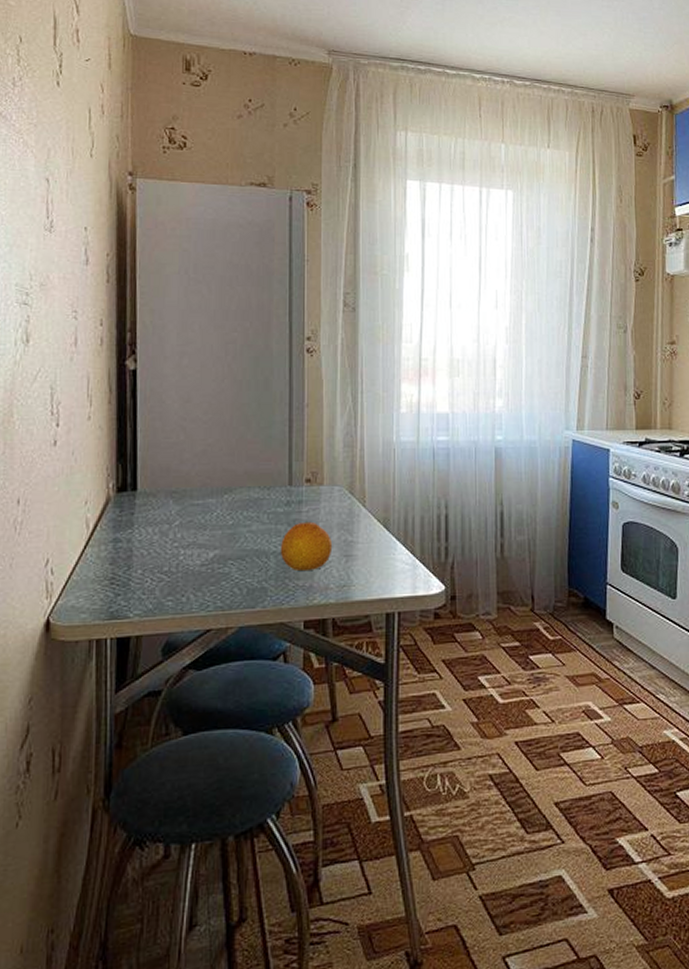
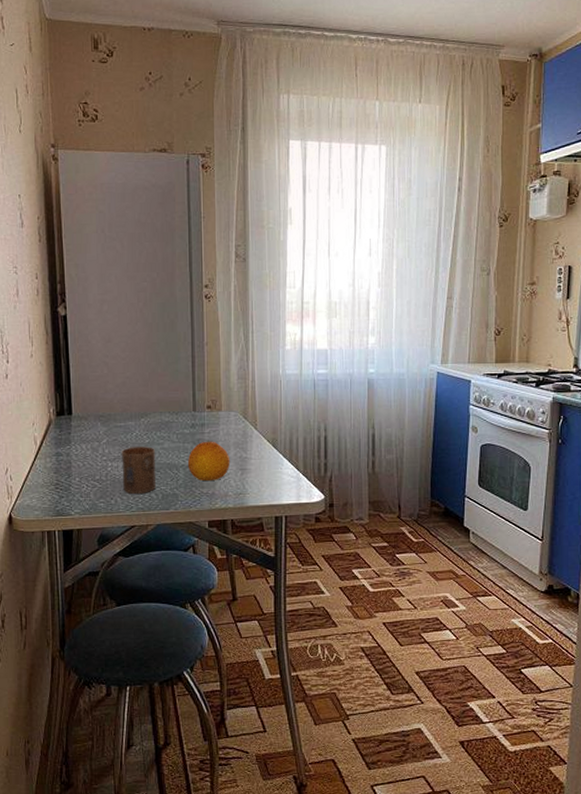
cup: none [198,529,240,589] -> present [121,447,156,494]

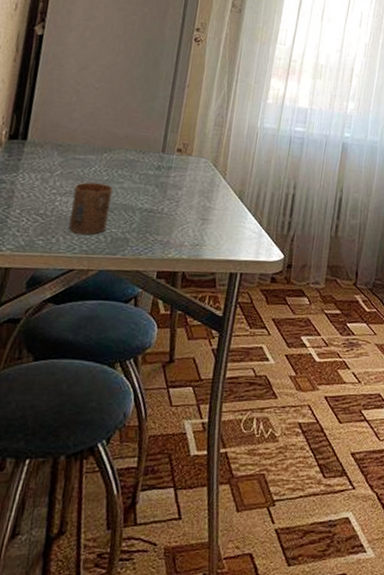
fruit: present [187,441,230,480] -> none [145,185,193,228]

